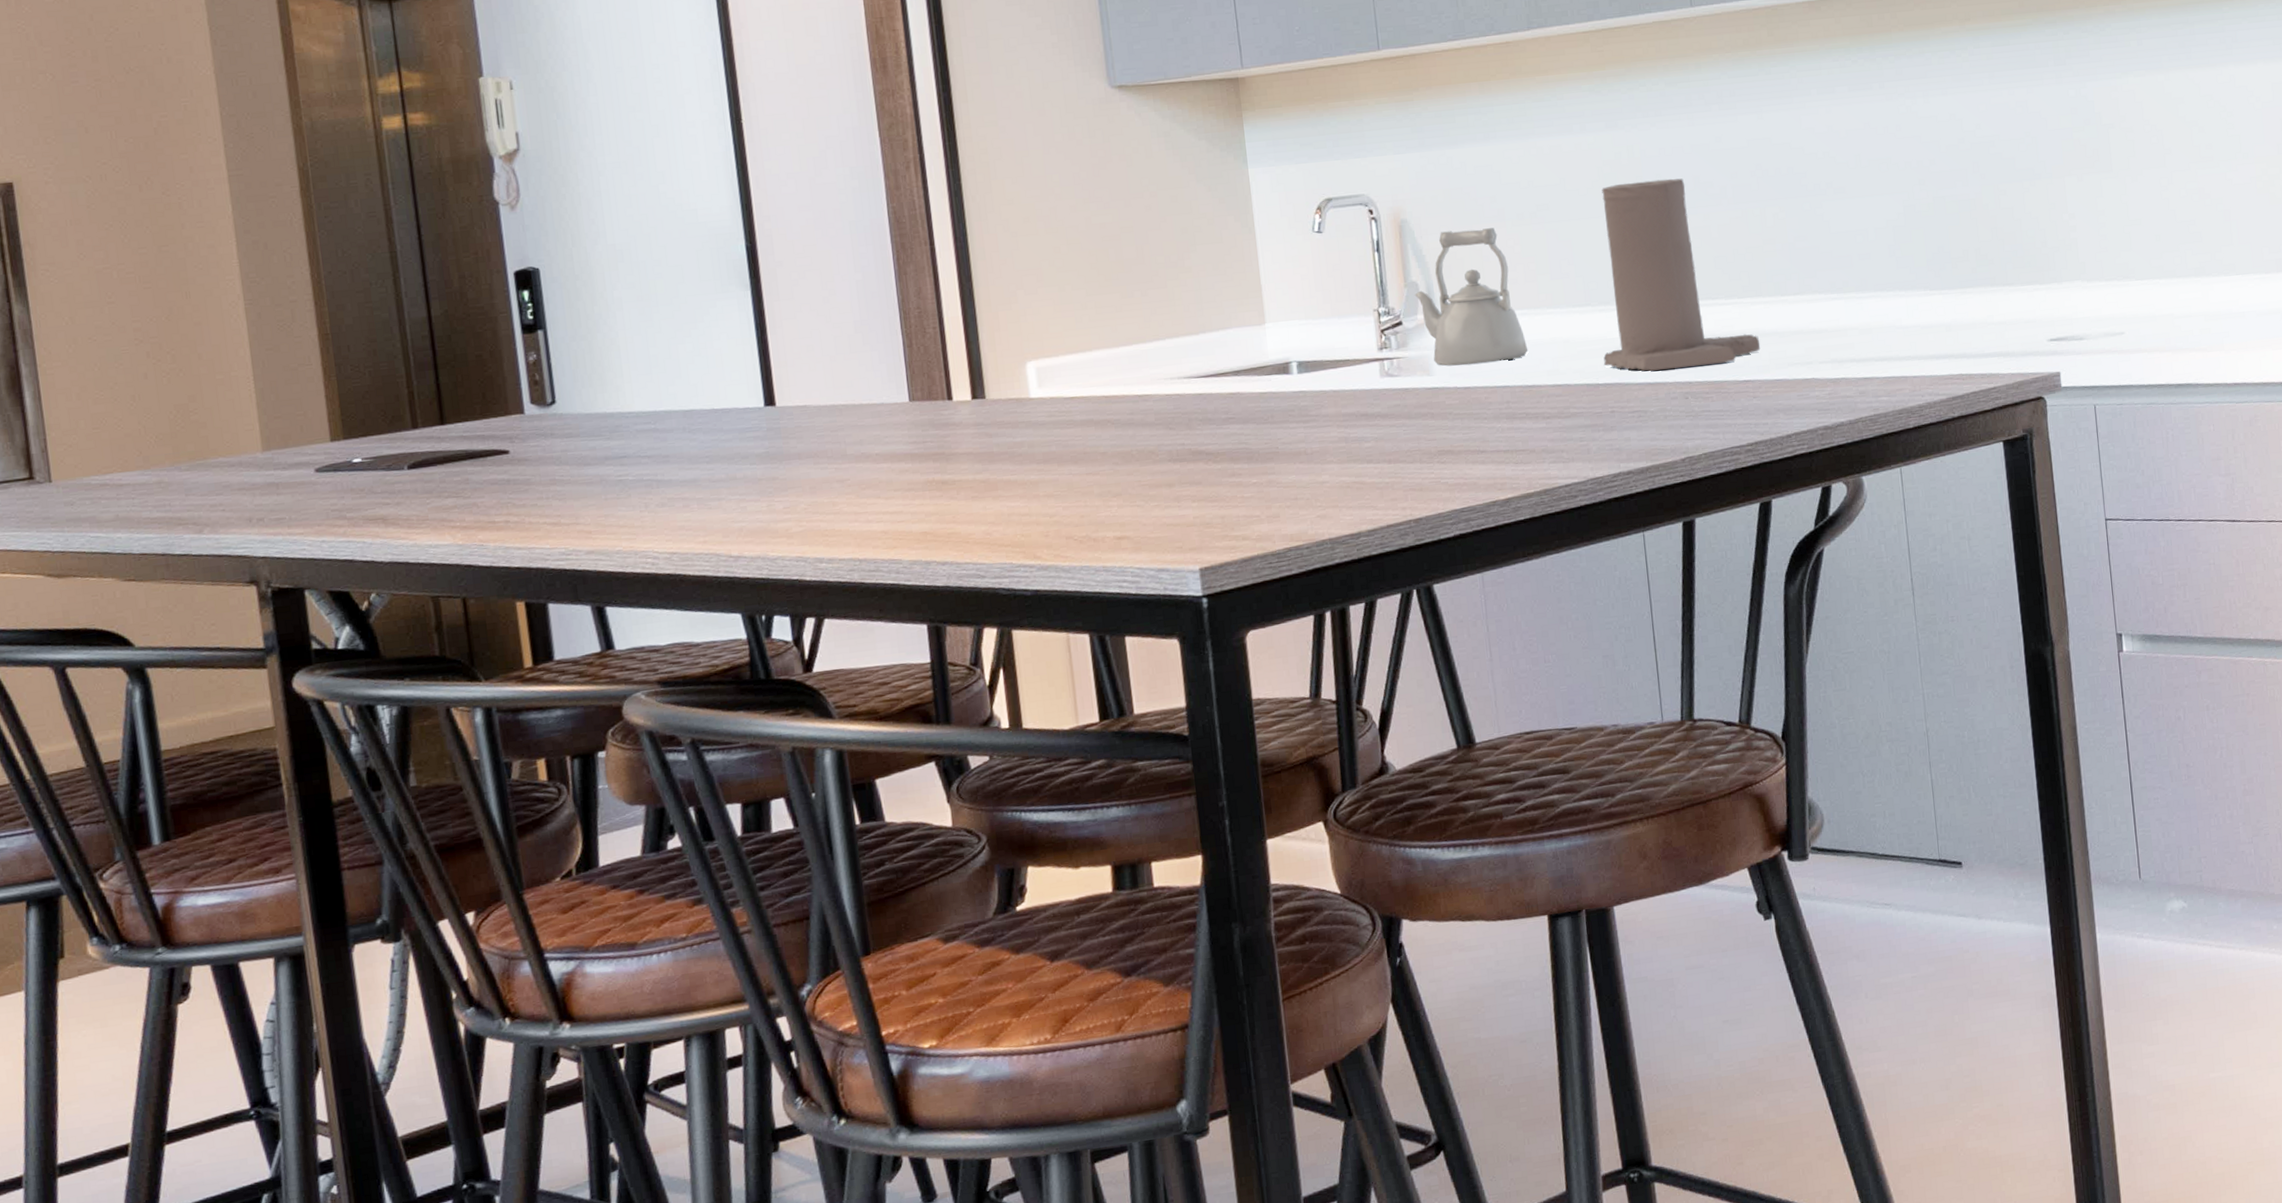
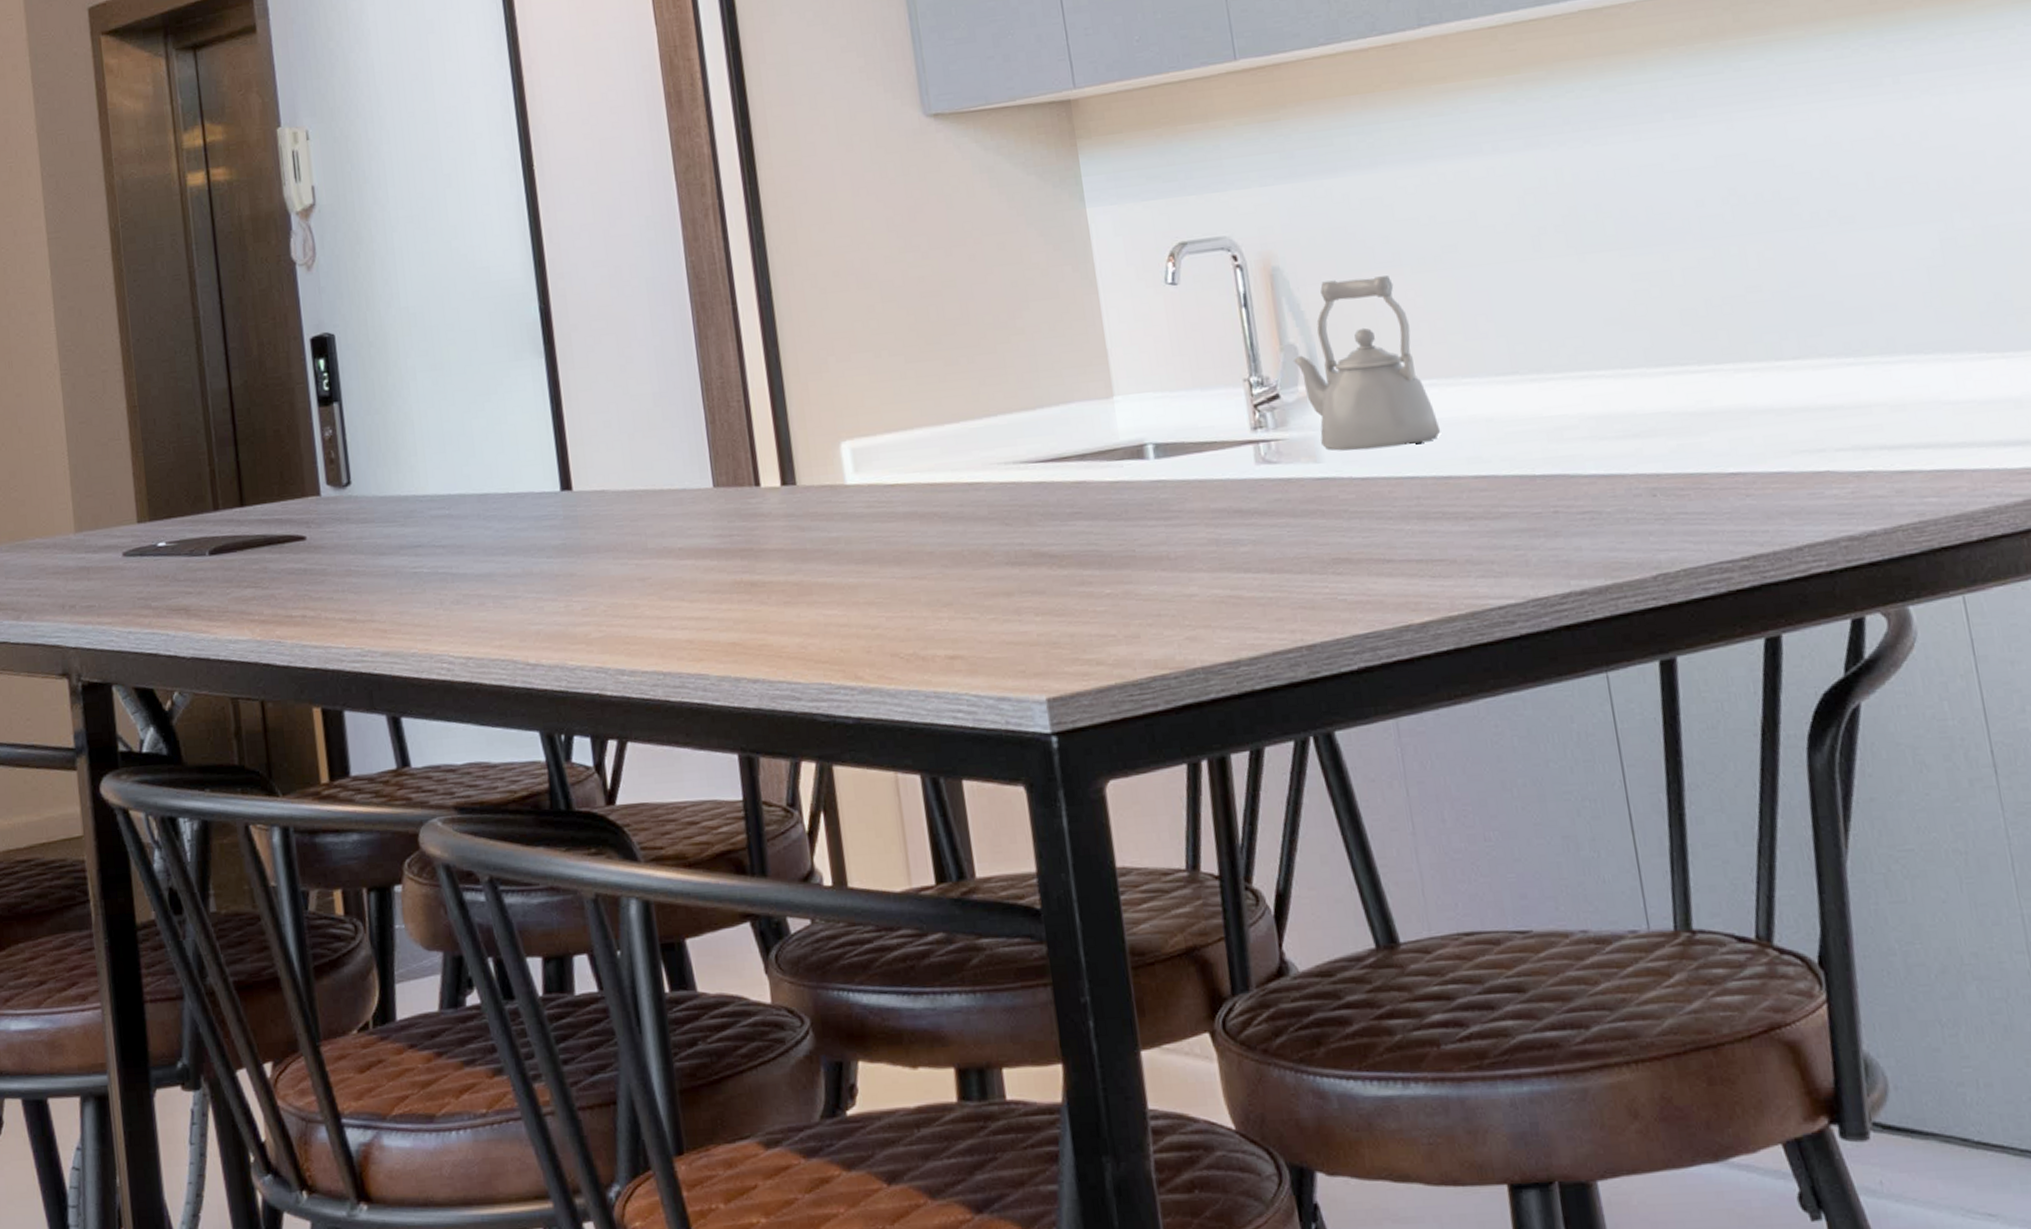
paper towel: present [1601,178,1761,371] -> none [1524,208,1752,460]

